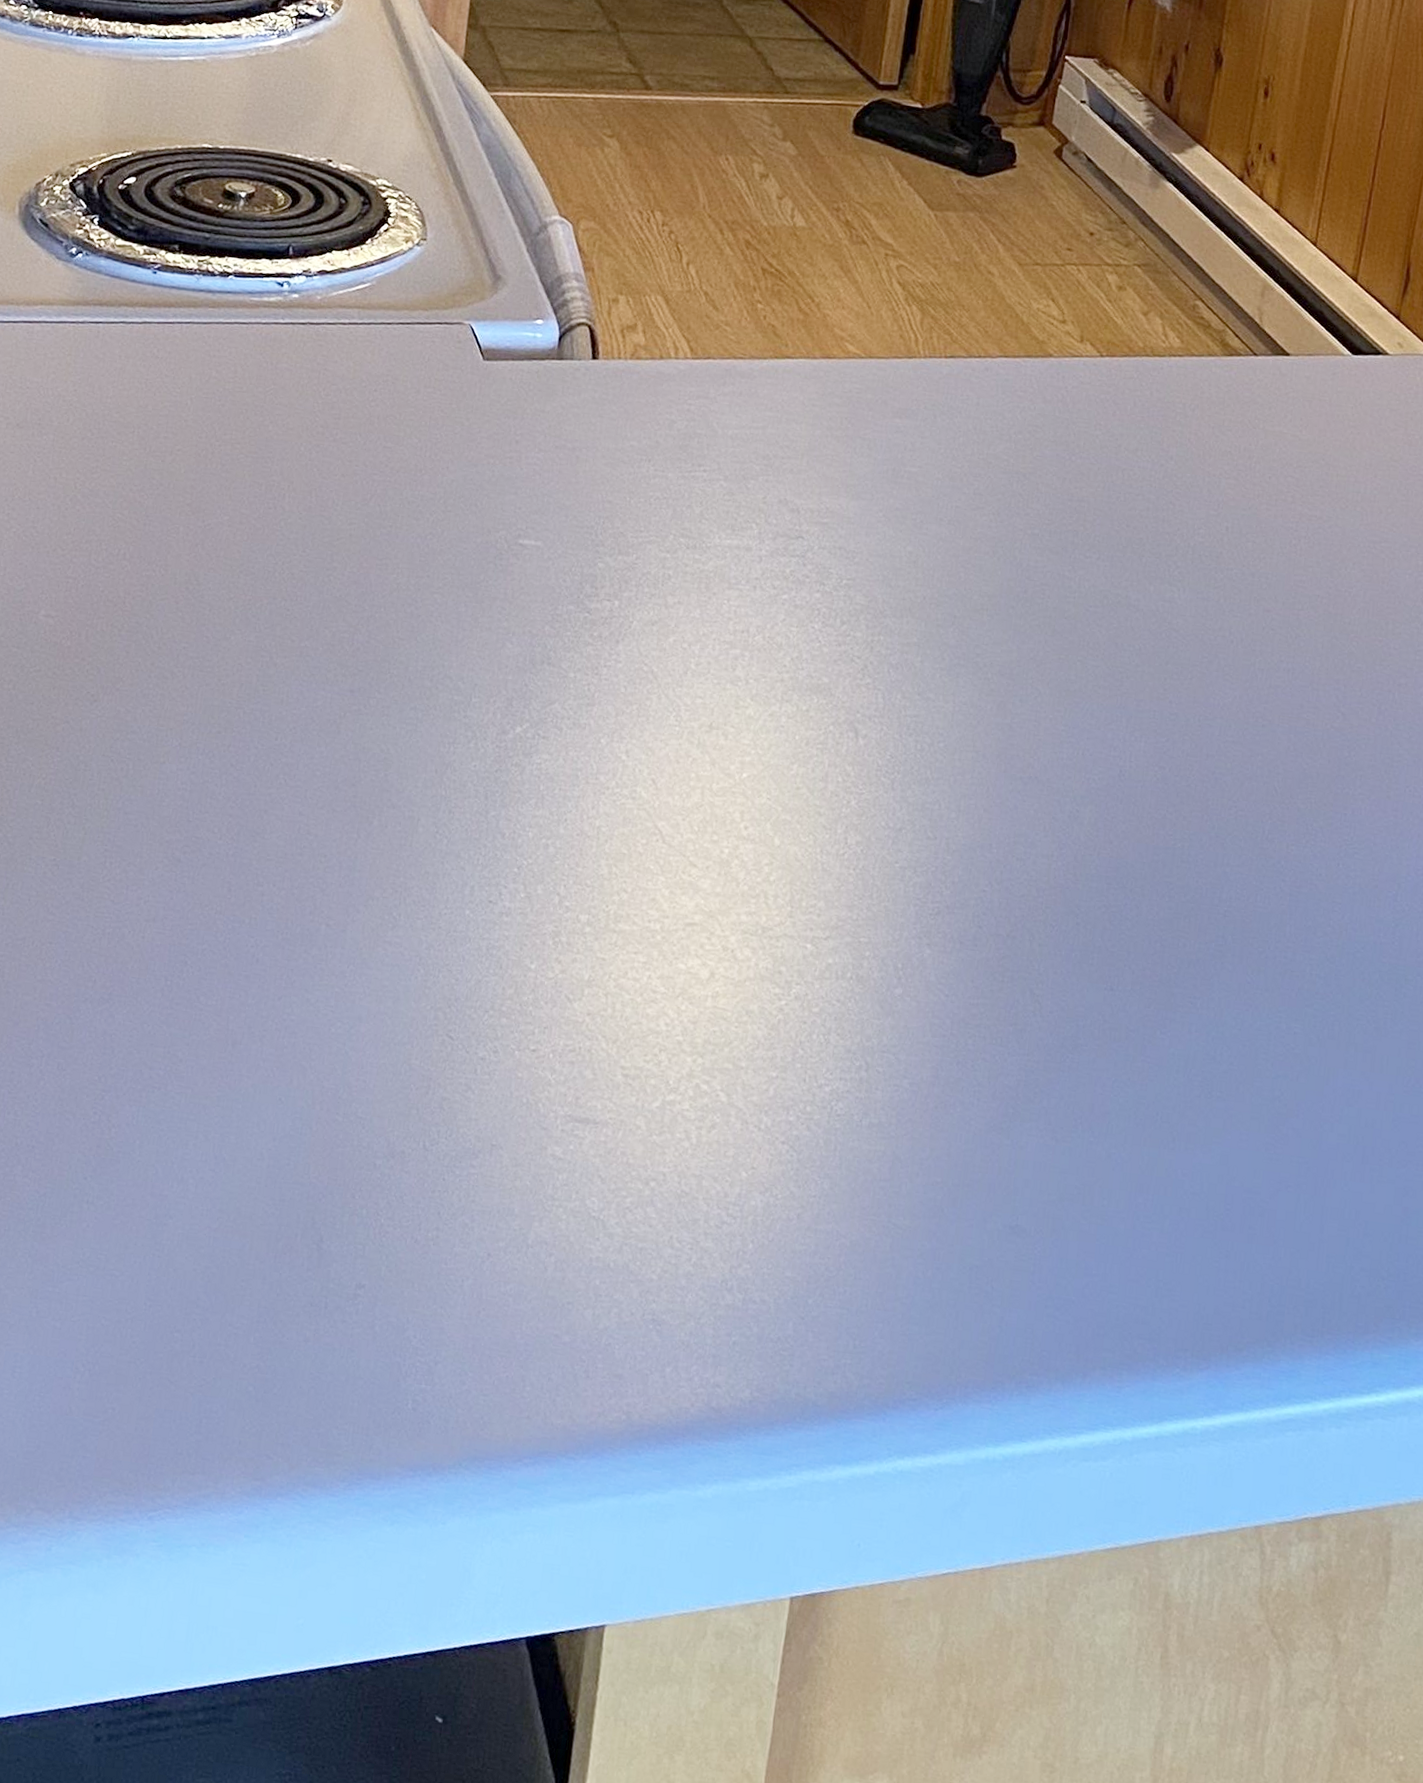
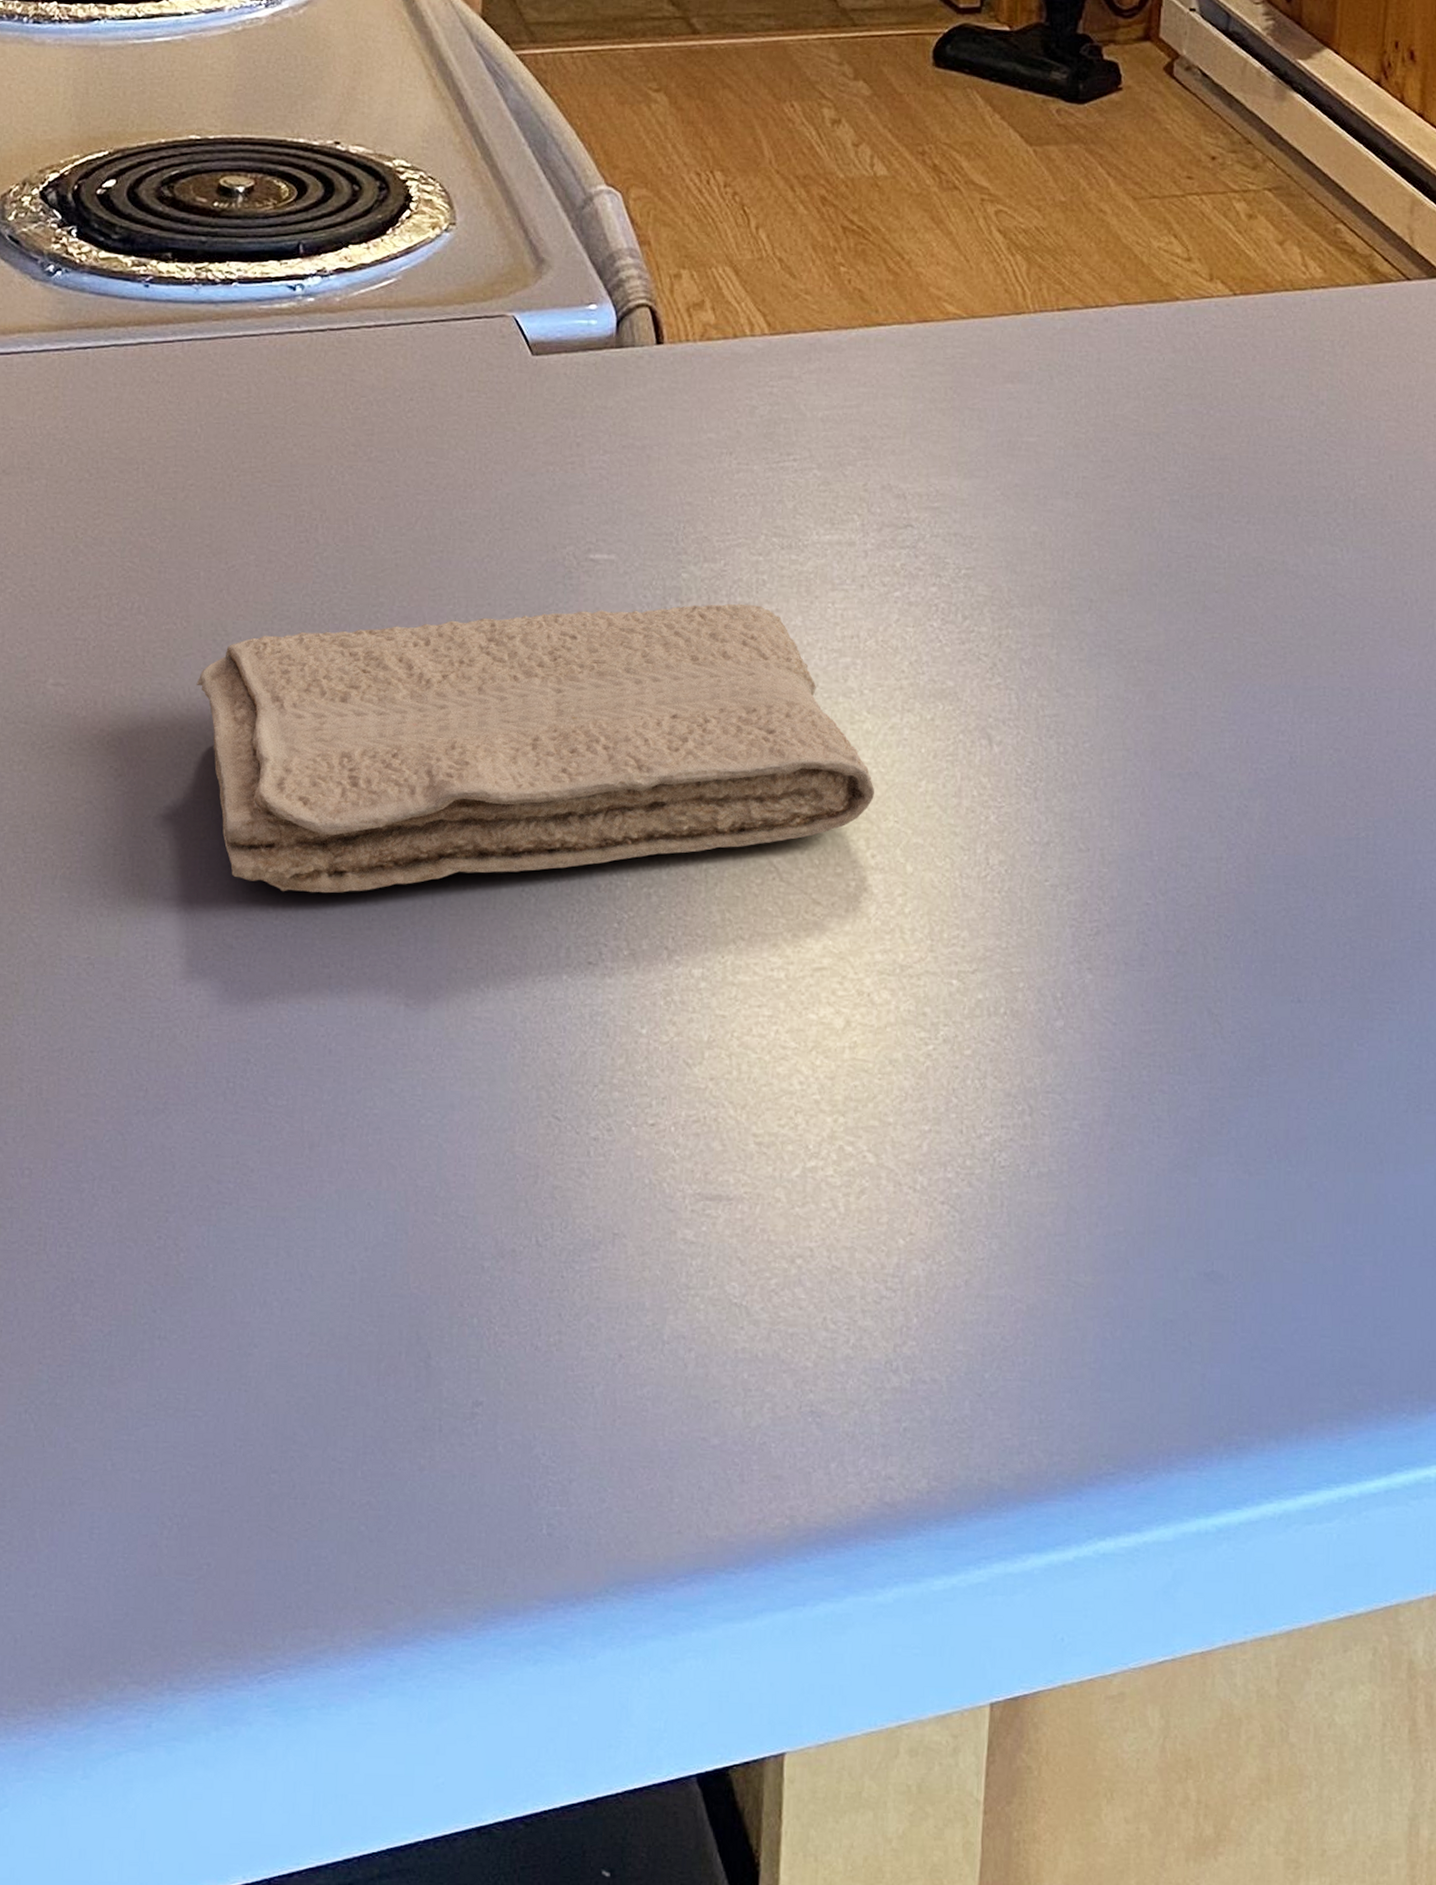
washcloth: none [168,587,752,821] -> present [196,603,875,893]

